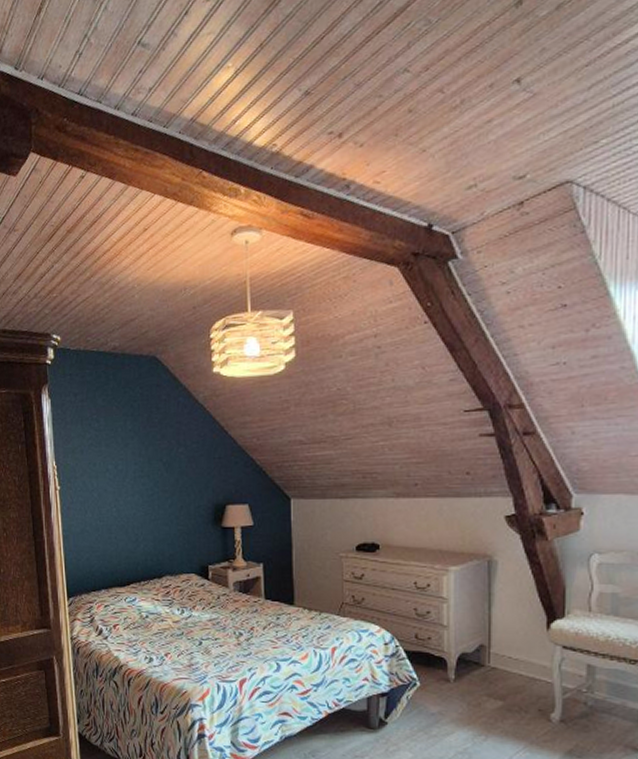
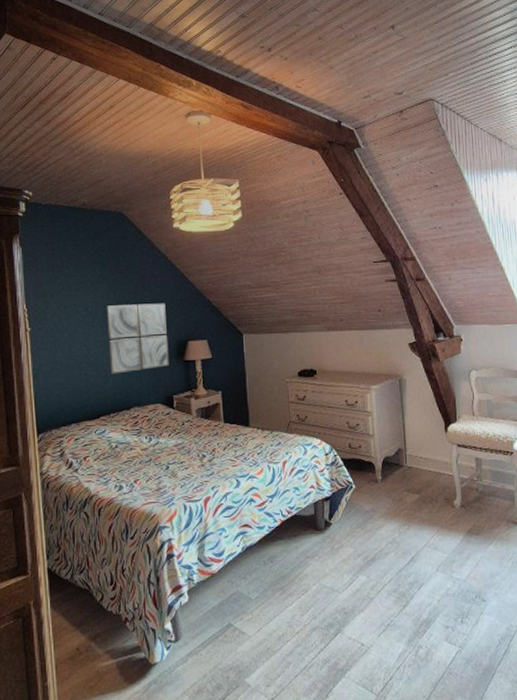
wall art: none [137,461,205,539] -> present [106,303,169,374]

